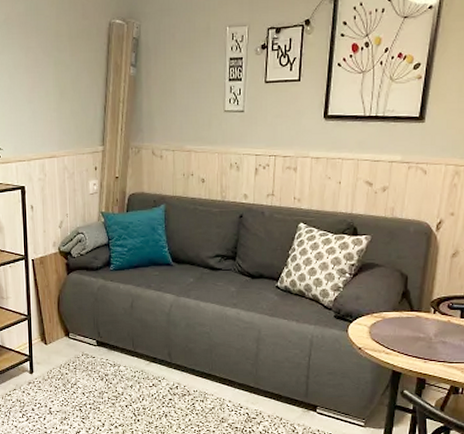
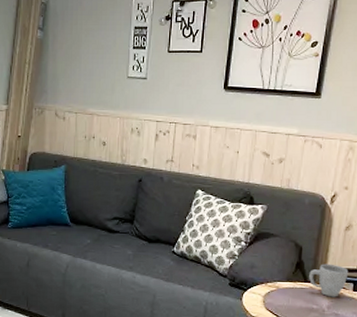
mug: none [415,291,456,325] -> present [309,263,349,297]

